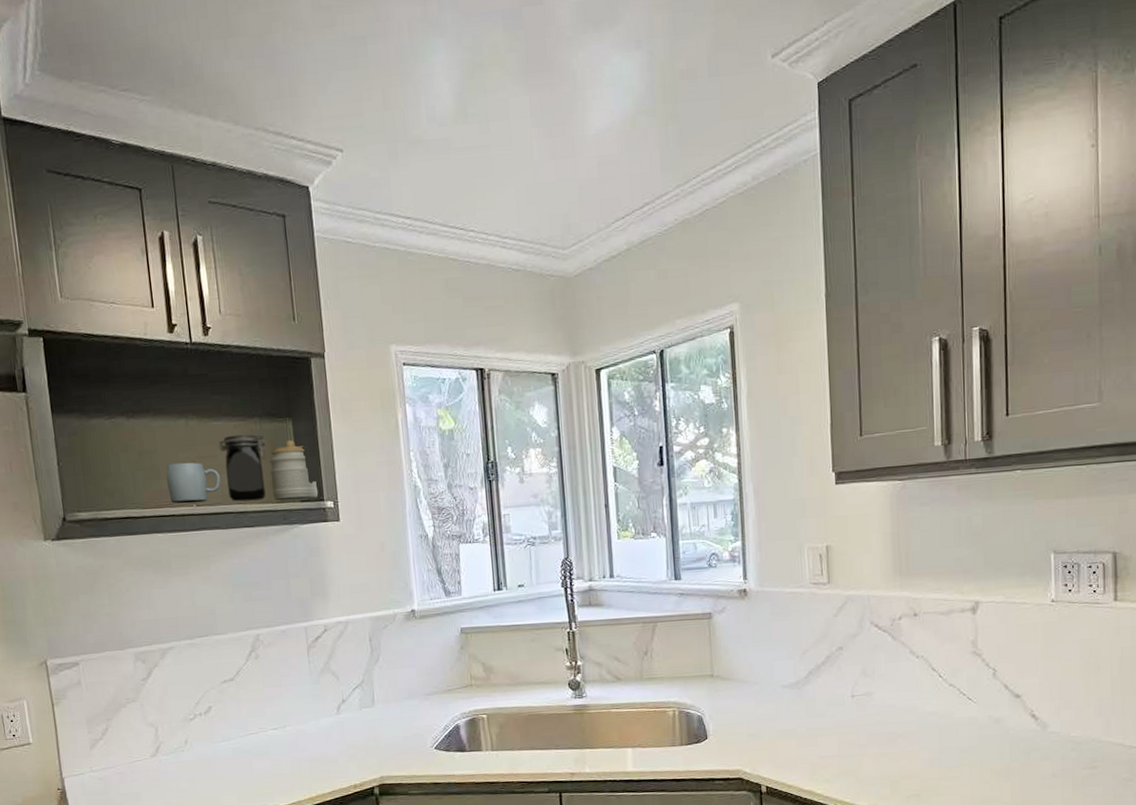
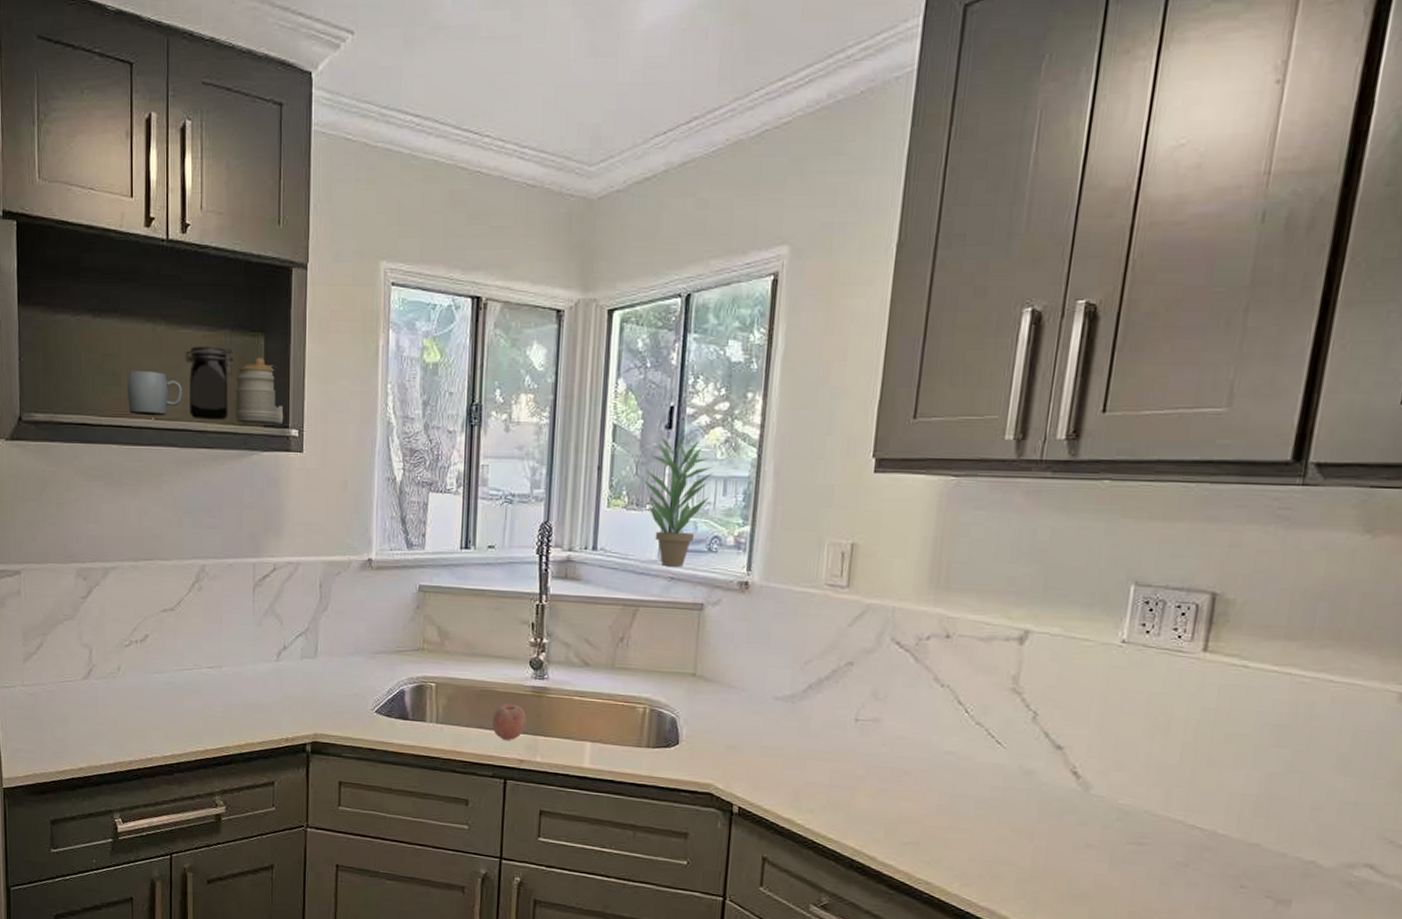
fruit: none [541,723,573,757] -> present [491,703,527,740]
potted plant: none [646,468,704,584] -> present [644,434,713,567]

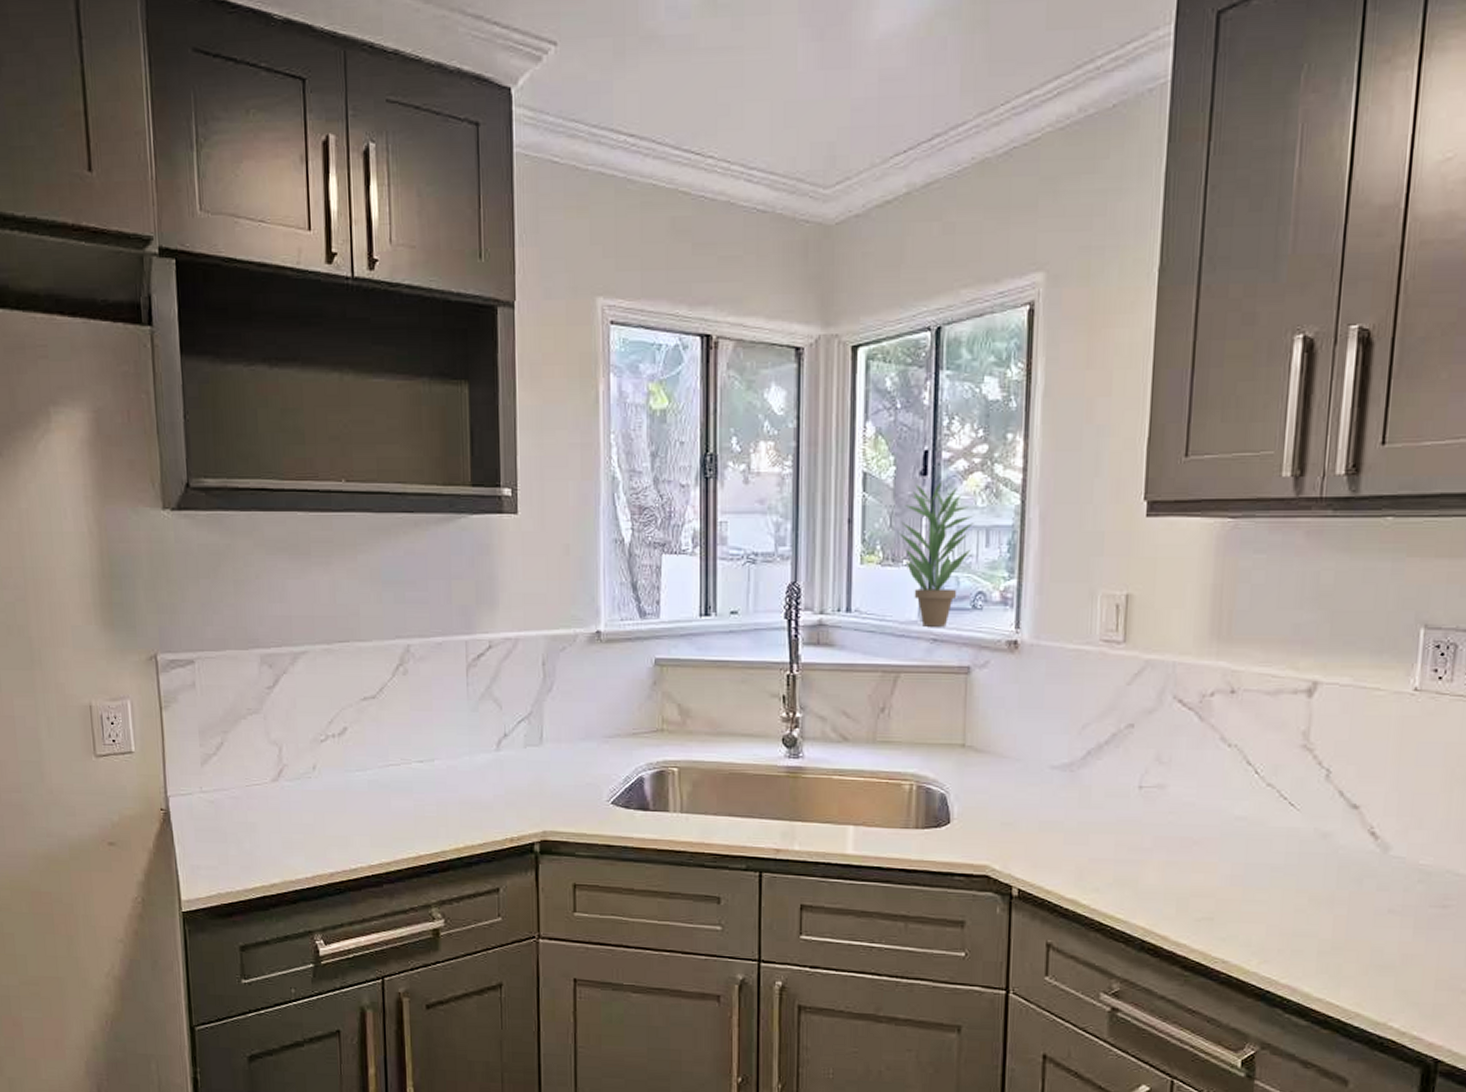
mug: present [126,370,183,416] -> none [311,426,378,478]
jar: present [184,346,235,420] -> none [377,397,435,480]
jar: present [235,356,284,426] -> none [437,407,494,485]
fruit: present [491,703,527,740] -> none [742,786,782,828]

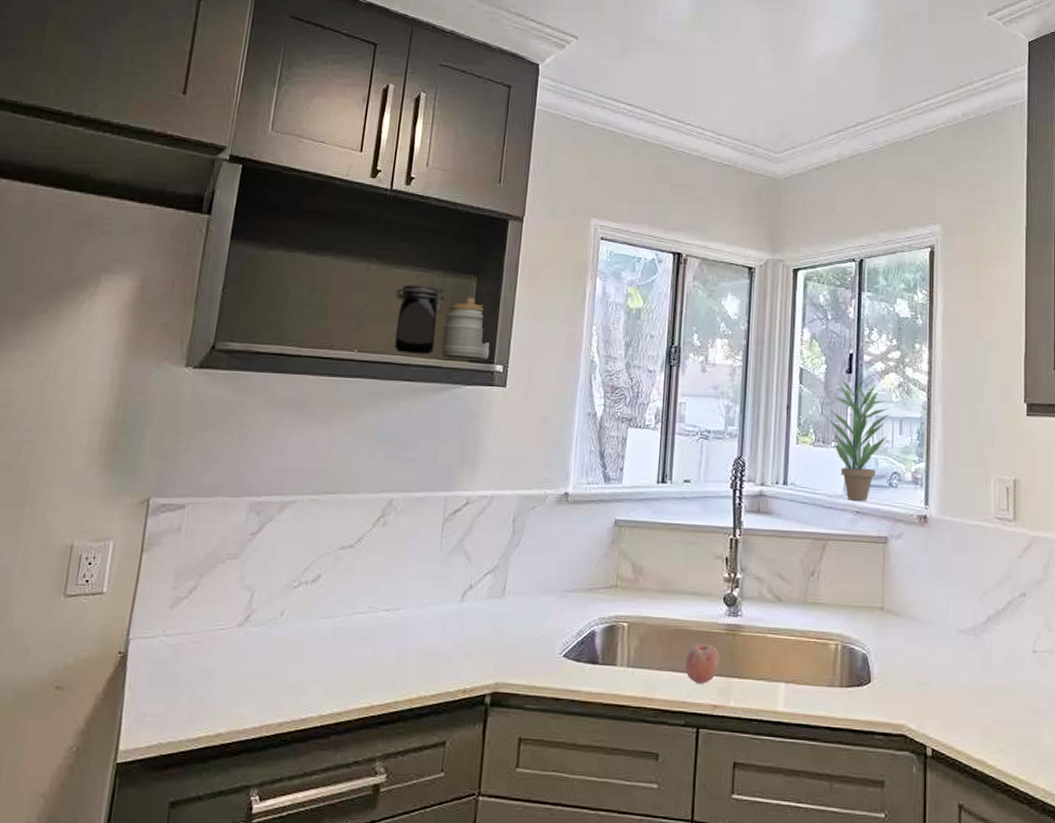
jar: none [377,397,435,480] -> present [394,285,446,355]
jar: none [437,407,494,485] -> present [440,297,490,361]
fruit: none [742,786,782,828] -> present [684,642,721,684]

